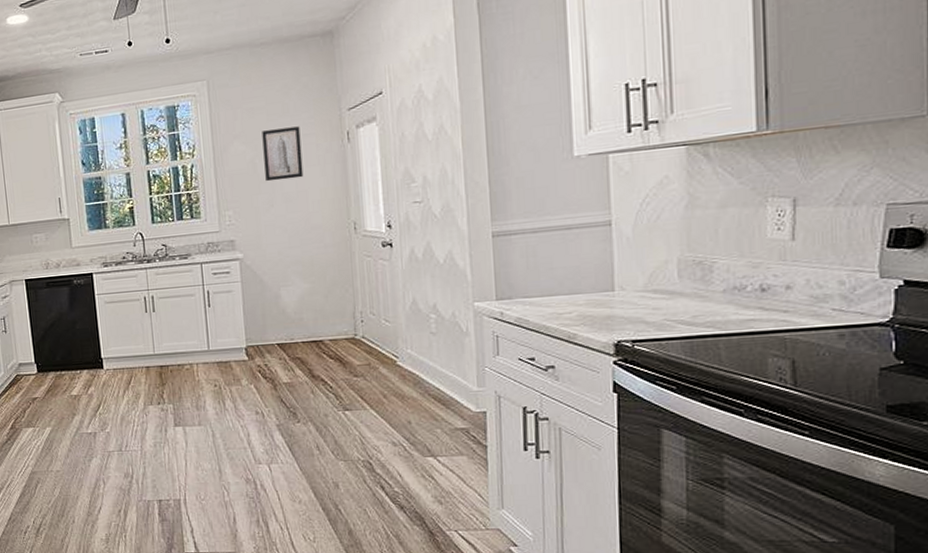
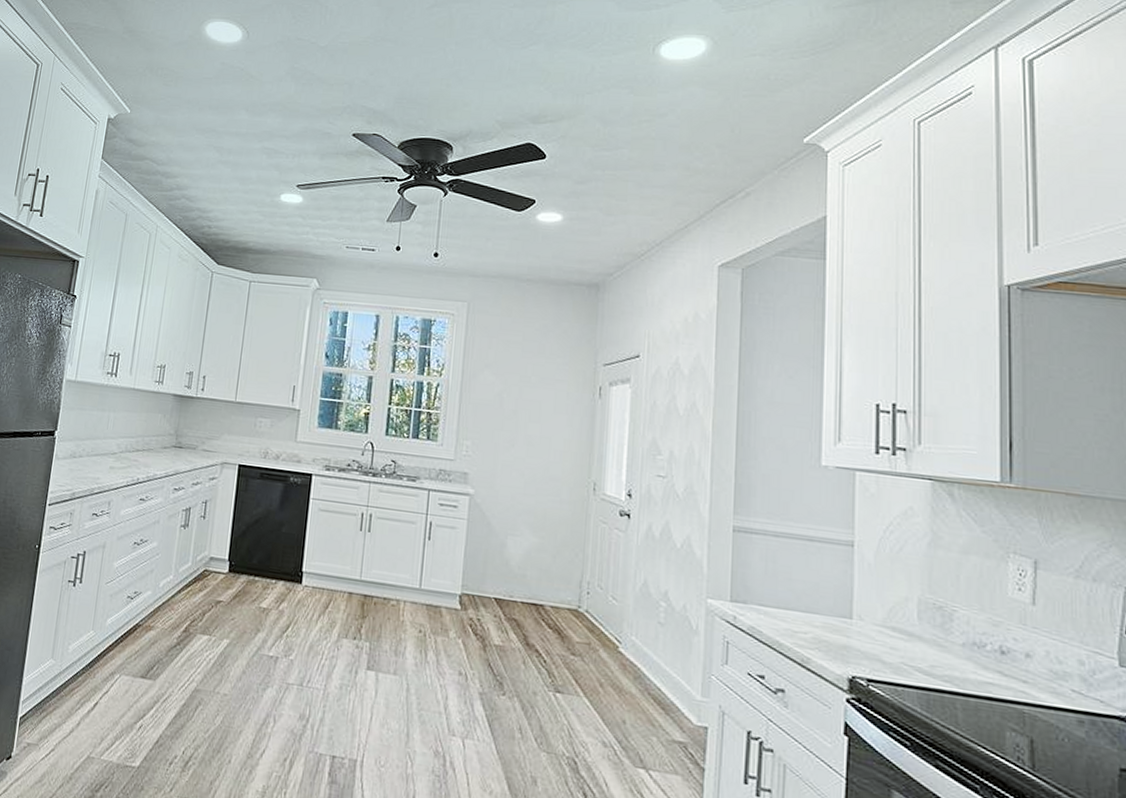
wall art: present [262,126,304,182] -> none [510,366,553,423]

